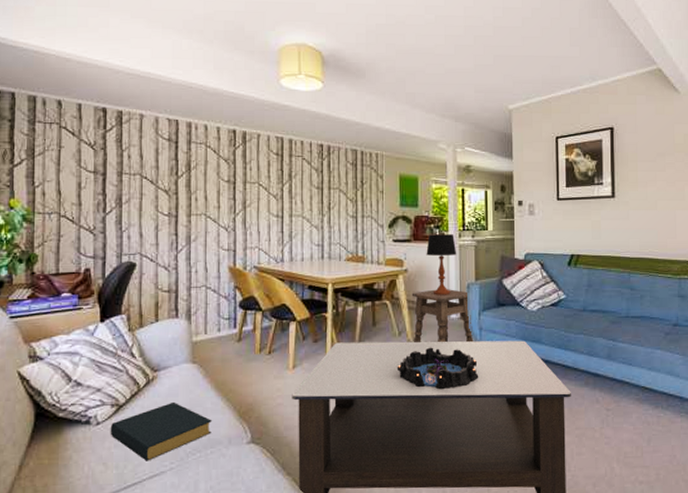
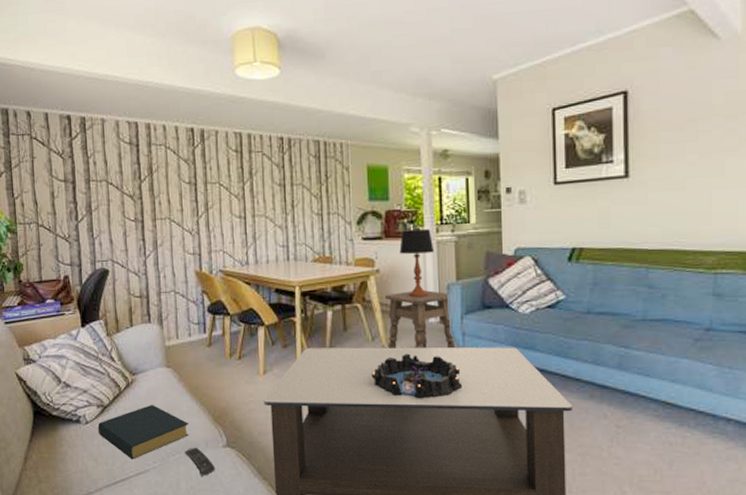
remote control: none [206,445,238,475] -> present [185,447,215,476]

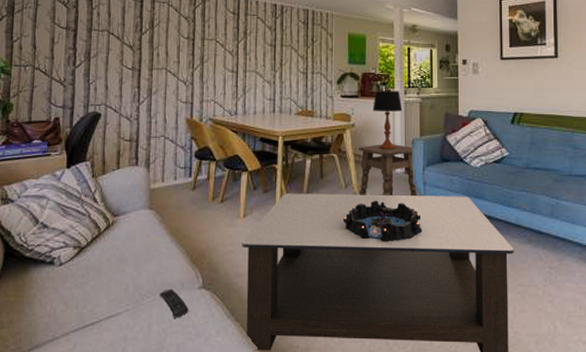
hardback book: present [97,404,190,460] -> none [71,245,167,302]

